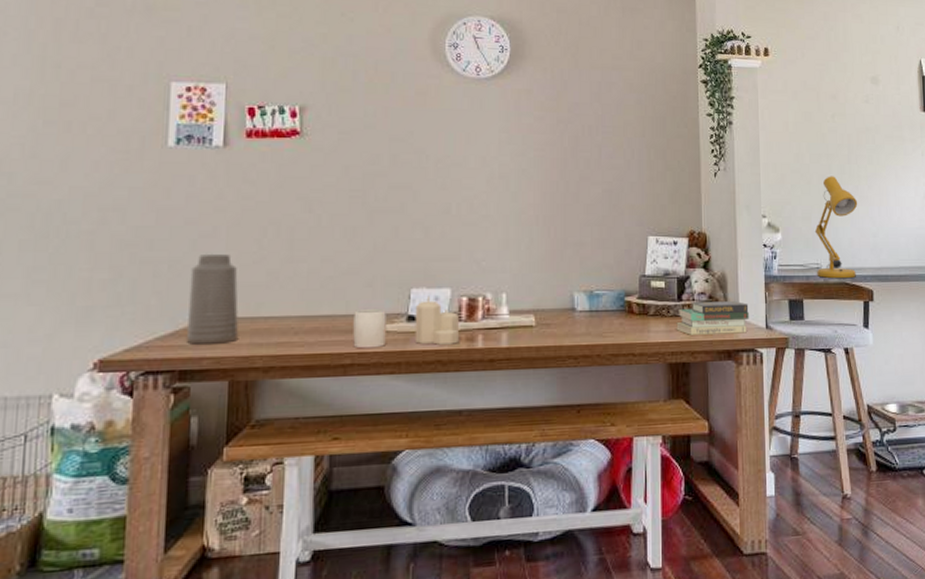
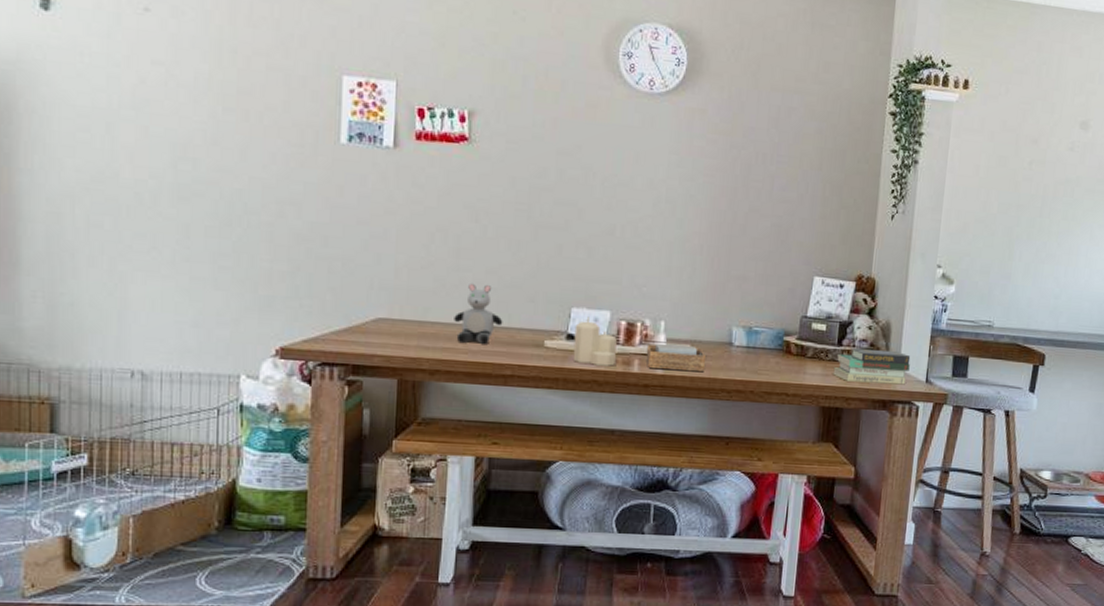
vase: present [185,254,239,346] -> none [358,255,408,345]
stuffed animal: none [288,274,341,336] -> present [454,284,503,345]
mug: present [353,309,386,349] -> none [514,323,547,363]
napkin holder: none [489,315,551,343] -> present [646,343,707,373]
desk lamp: present [814,176,858,279] -> none [987,228,1044,340]

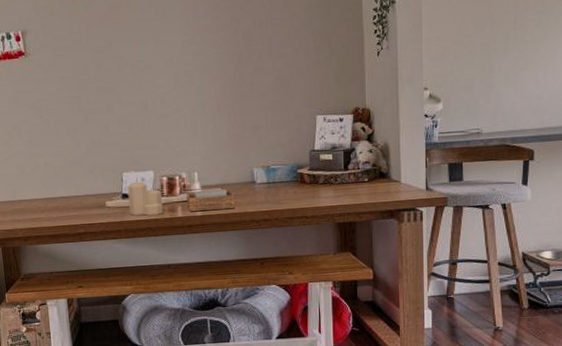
stuffed animal: present [454,284,503,345] -> none [35,165,72,213]
books: present [833,348,911,385] -> none [343,167,410,199]

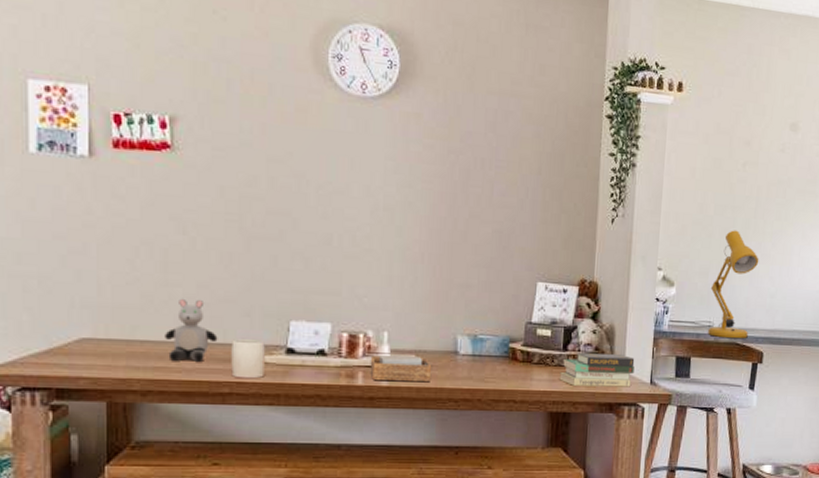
stuffed animal: none [35,165,72,213] -> present [165,299,218,363]
mug: none [82,190,108,221] -> present [231,339,265,379]
candle: present [127,178,163,216] -> none [294,329,339,380]
books: none [343,167,410,199] -> present [559,353,635,387]
desk lamp: none [476,43,522,142] -> present [708,230,759,339]

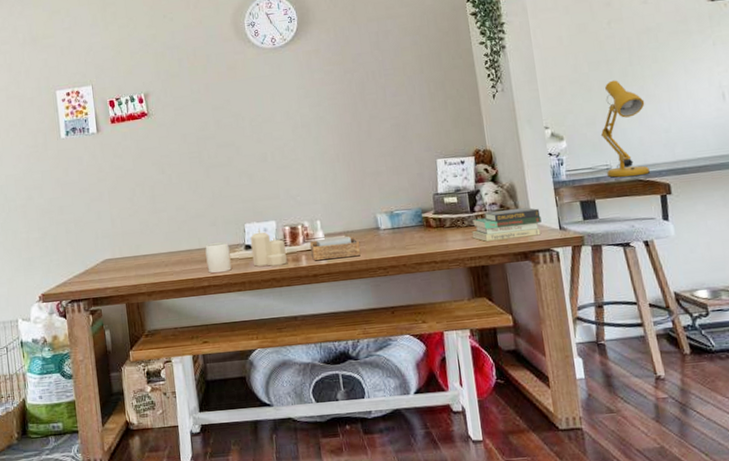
stuffed animal: present [165,299,218,363] -> none [158,219,195,267]
candle: none [294,329,339,380] -> present [250,228,287,267]

